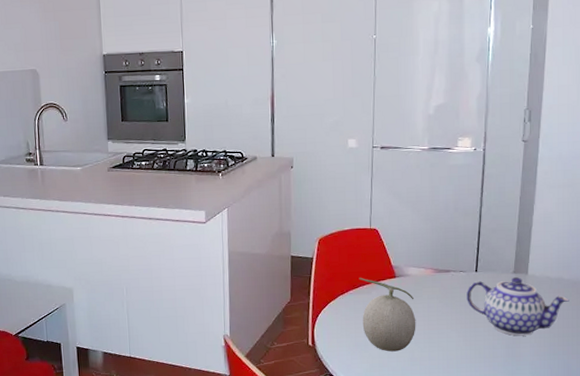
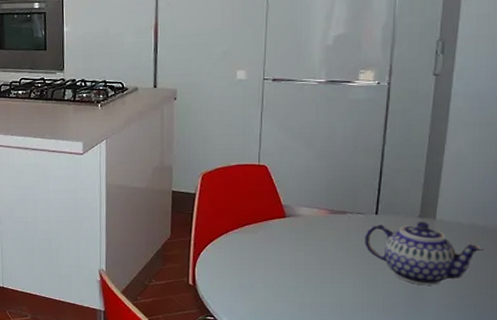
fruit: present [359,277,416,352] -> none [245,215,307,295]

